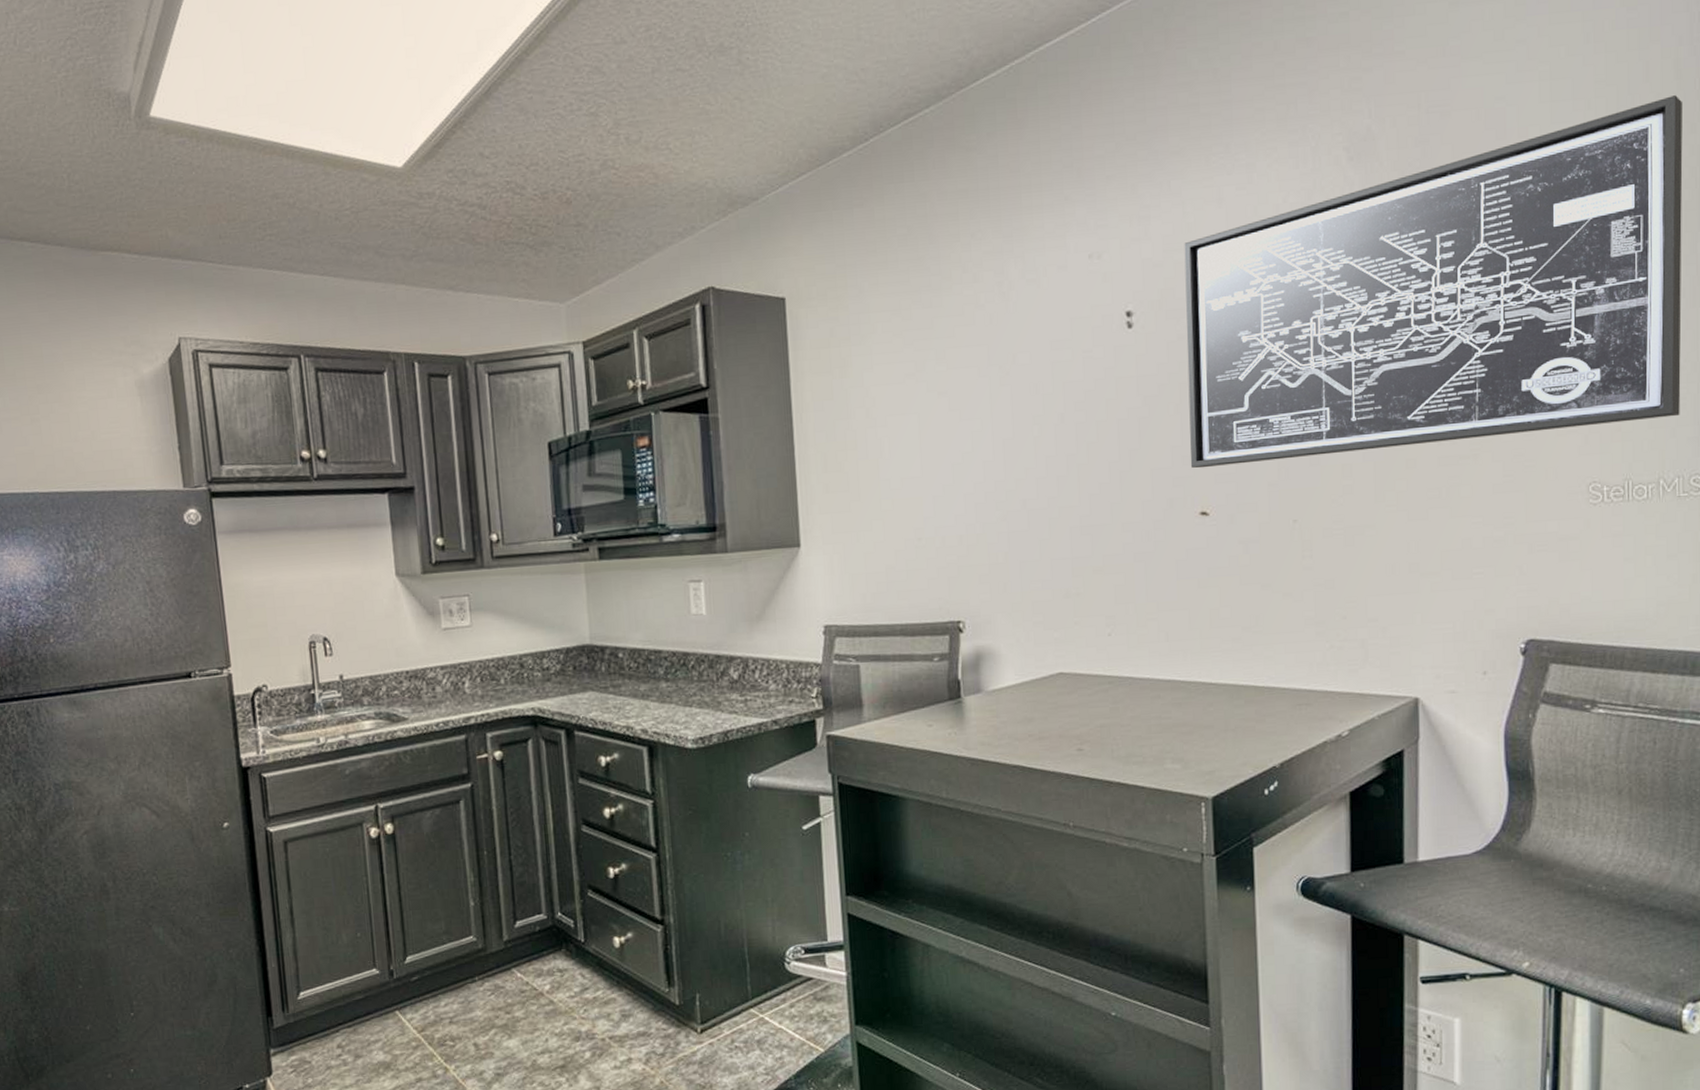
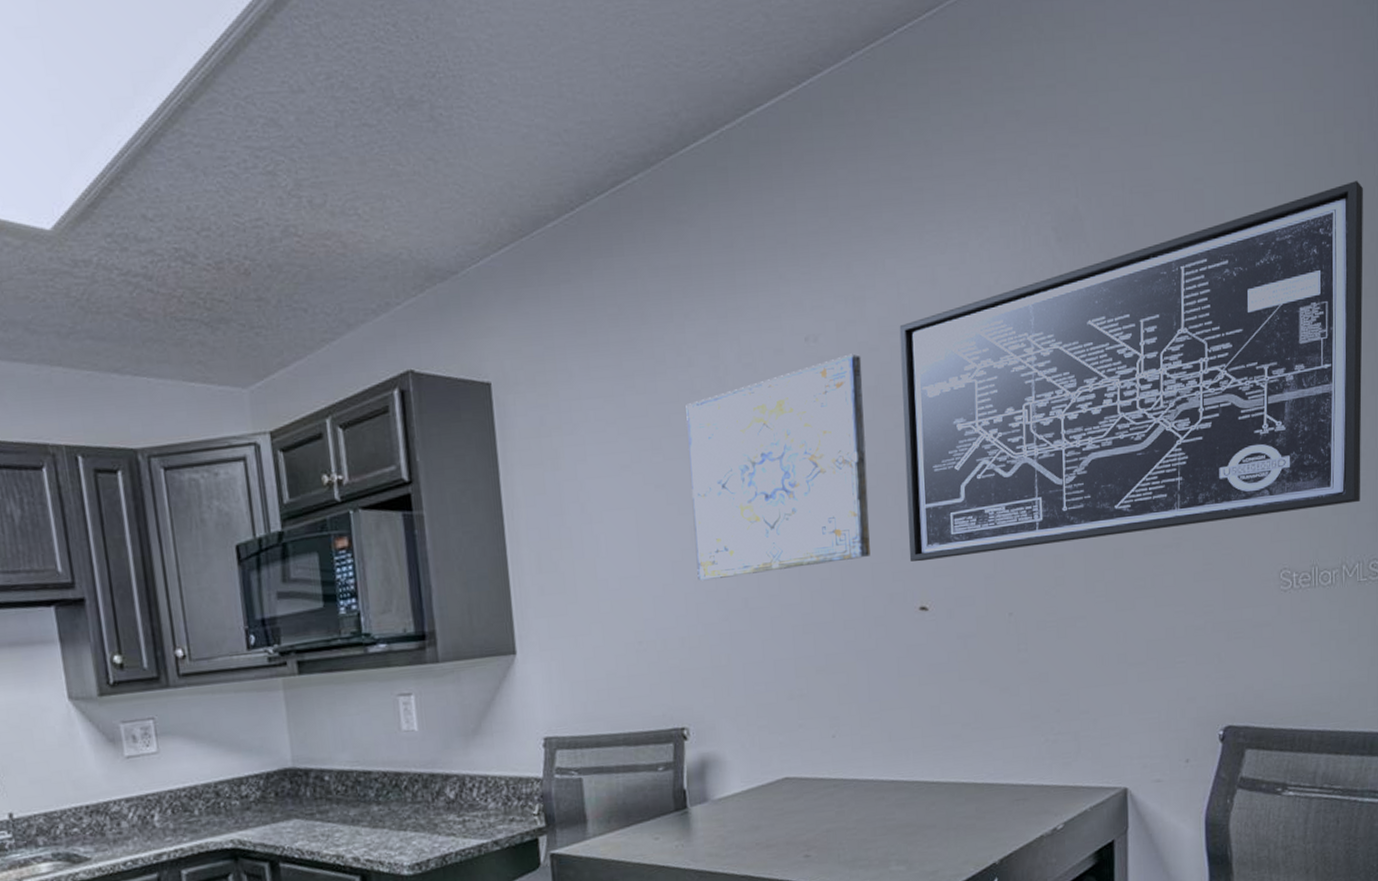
wall art: none [970,269,1150,483] -> present [686,354,870,581]

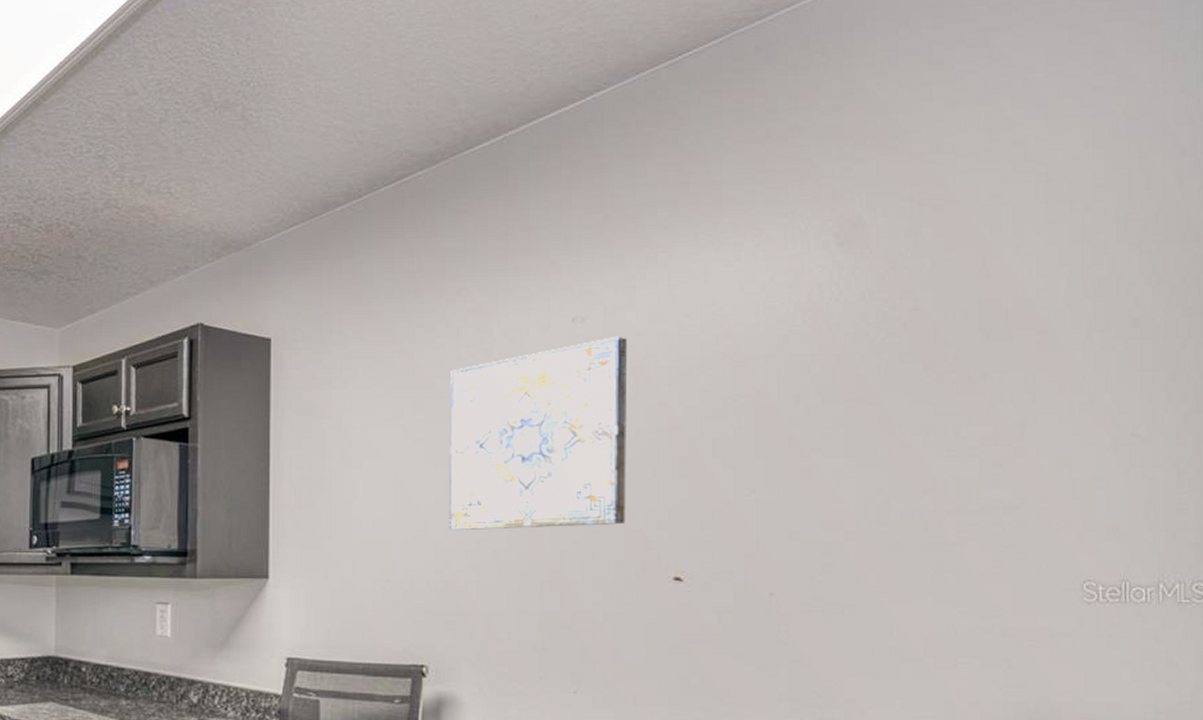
wall art: present [899,181,1363,562] -> none [665,204,1185,534]

